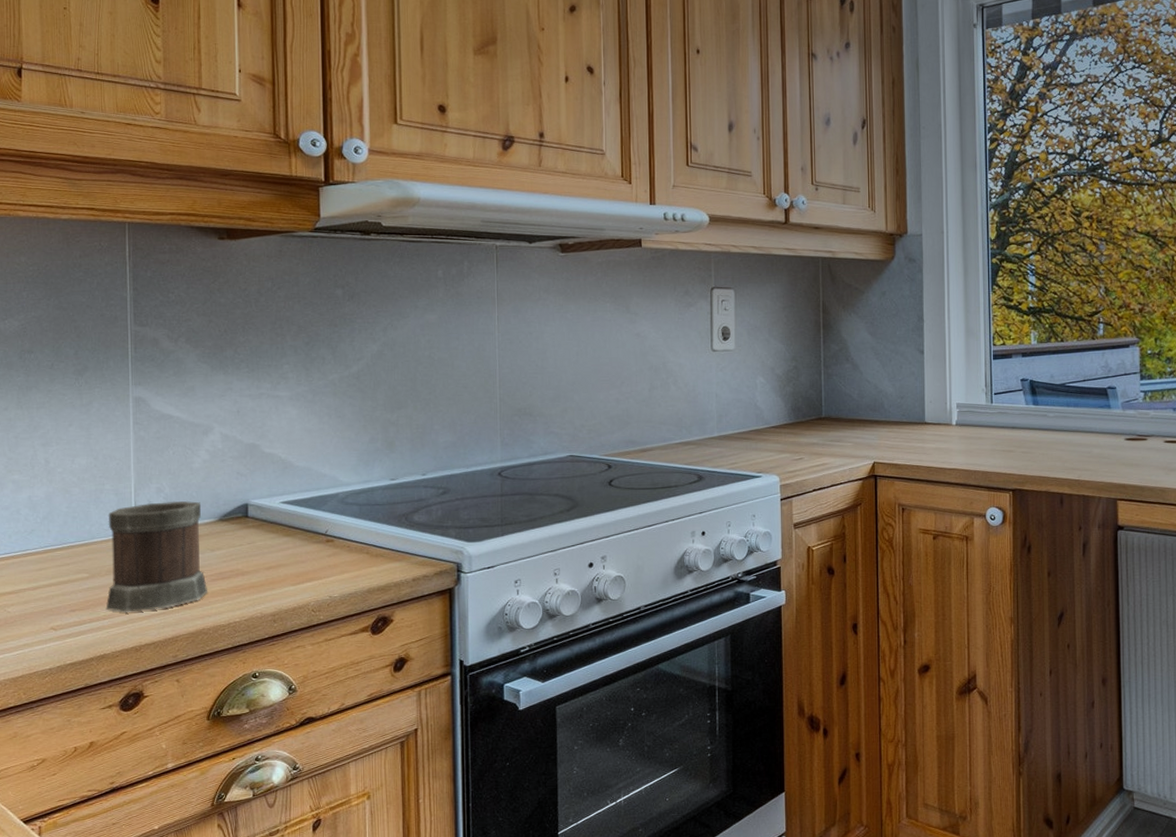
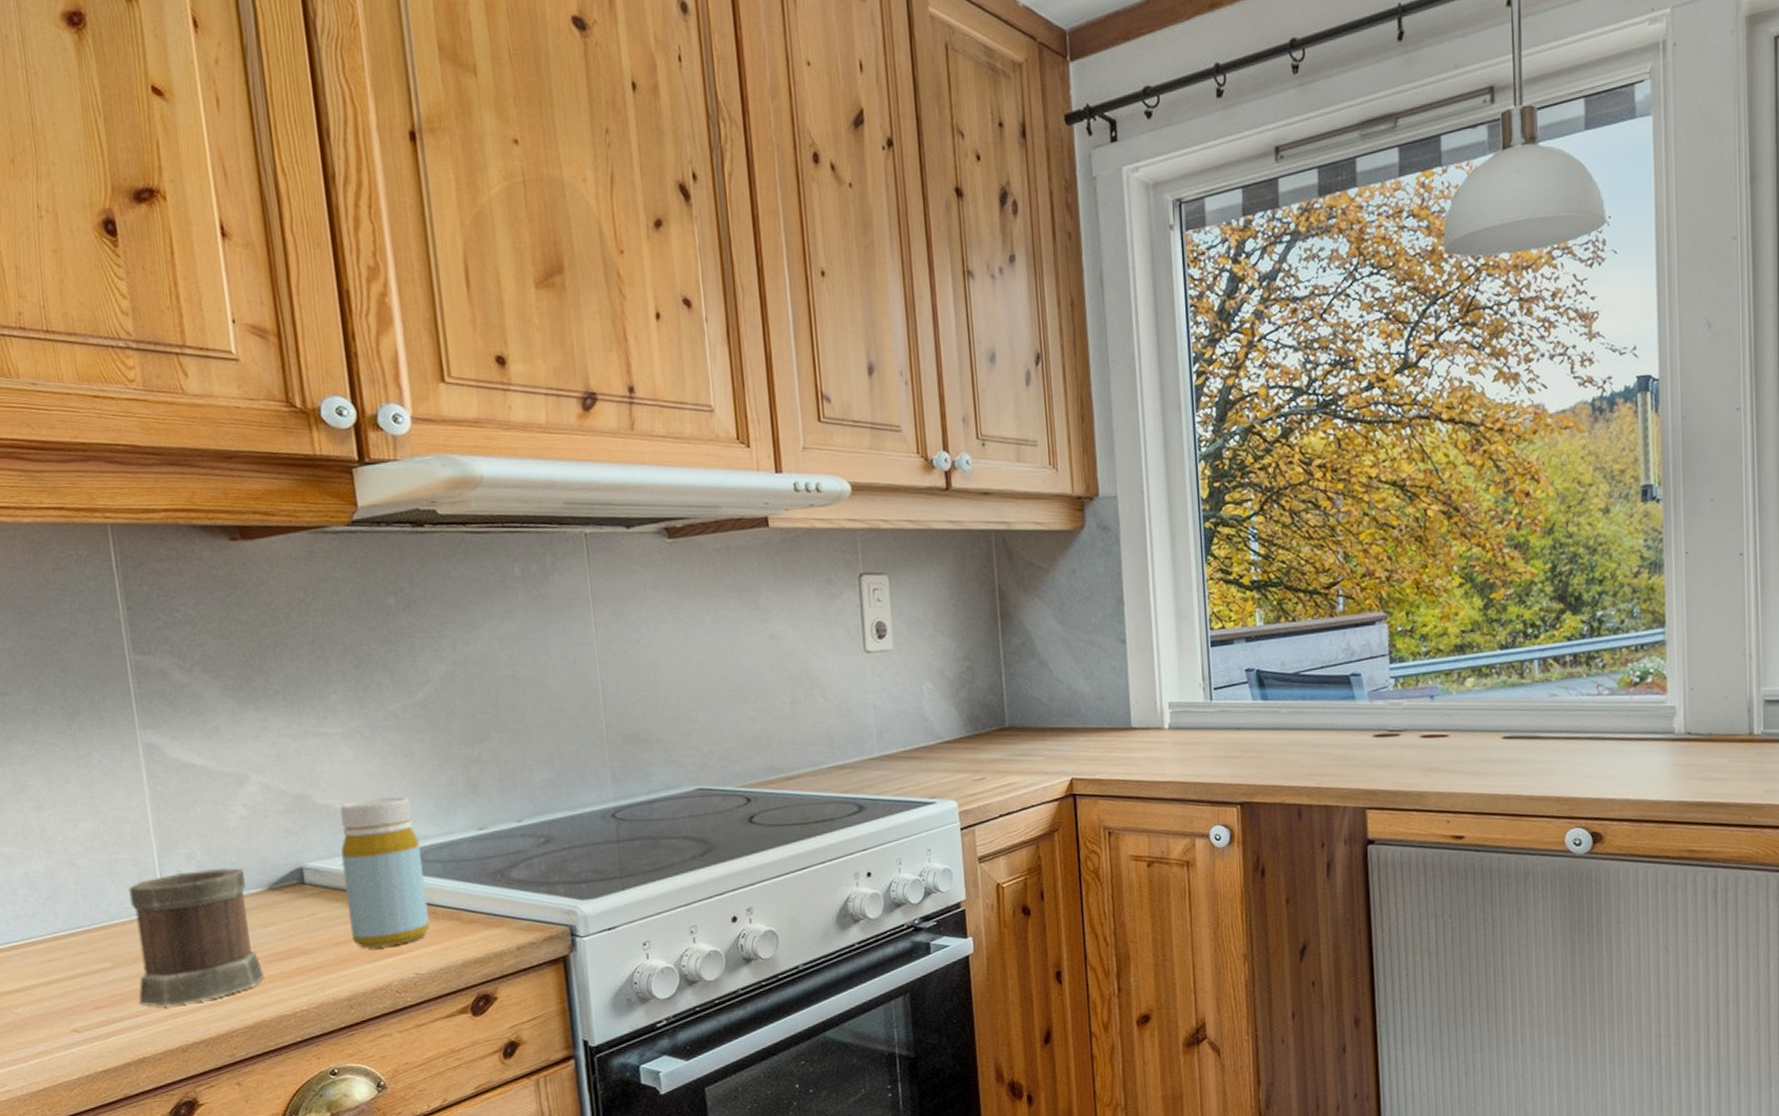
bottle: none [279,449,345,574] -> present [340,796,430,949]

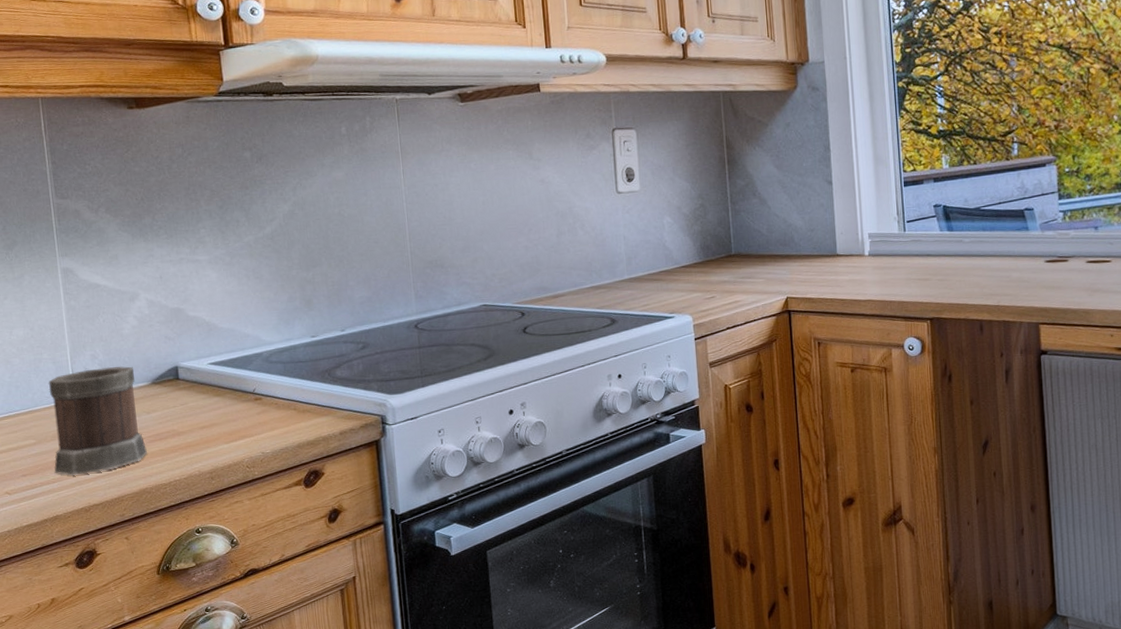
bottle: present [340,796,430,949] -> none [206,310,273,432]

